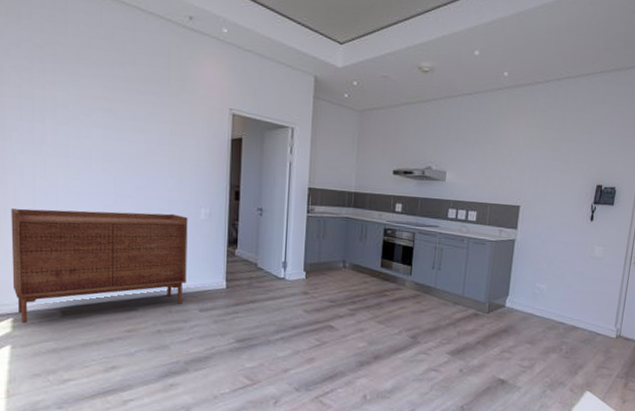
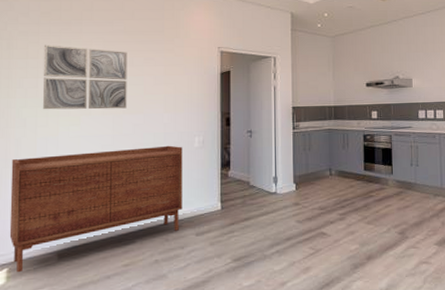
wall art: none [38,84,129,168] -> present [42,45,127,110]

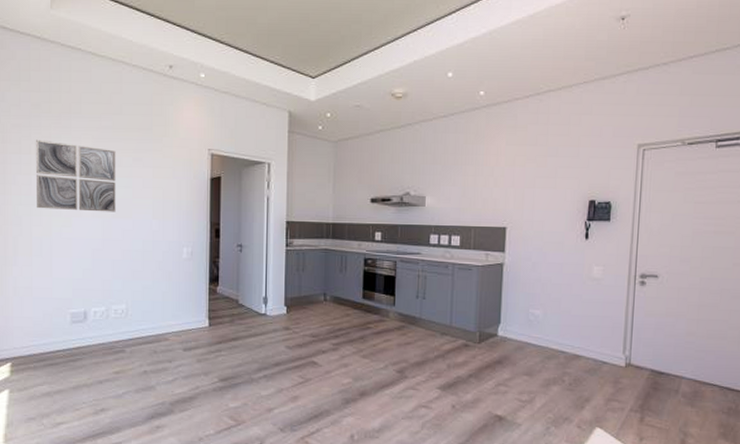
sideboard: present [9,145,183,273] -> none [10,254,171,368]

